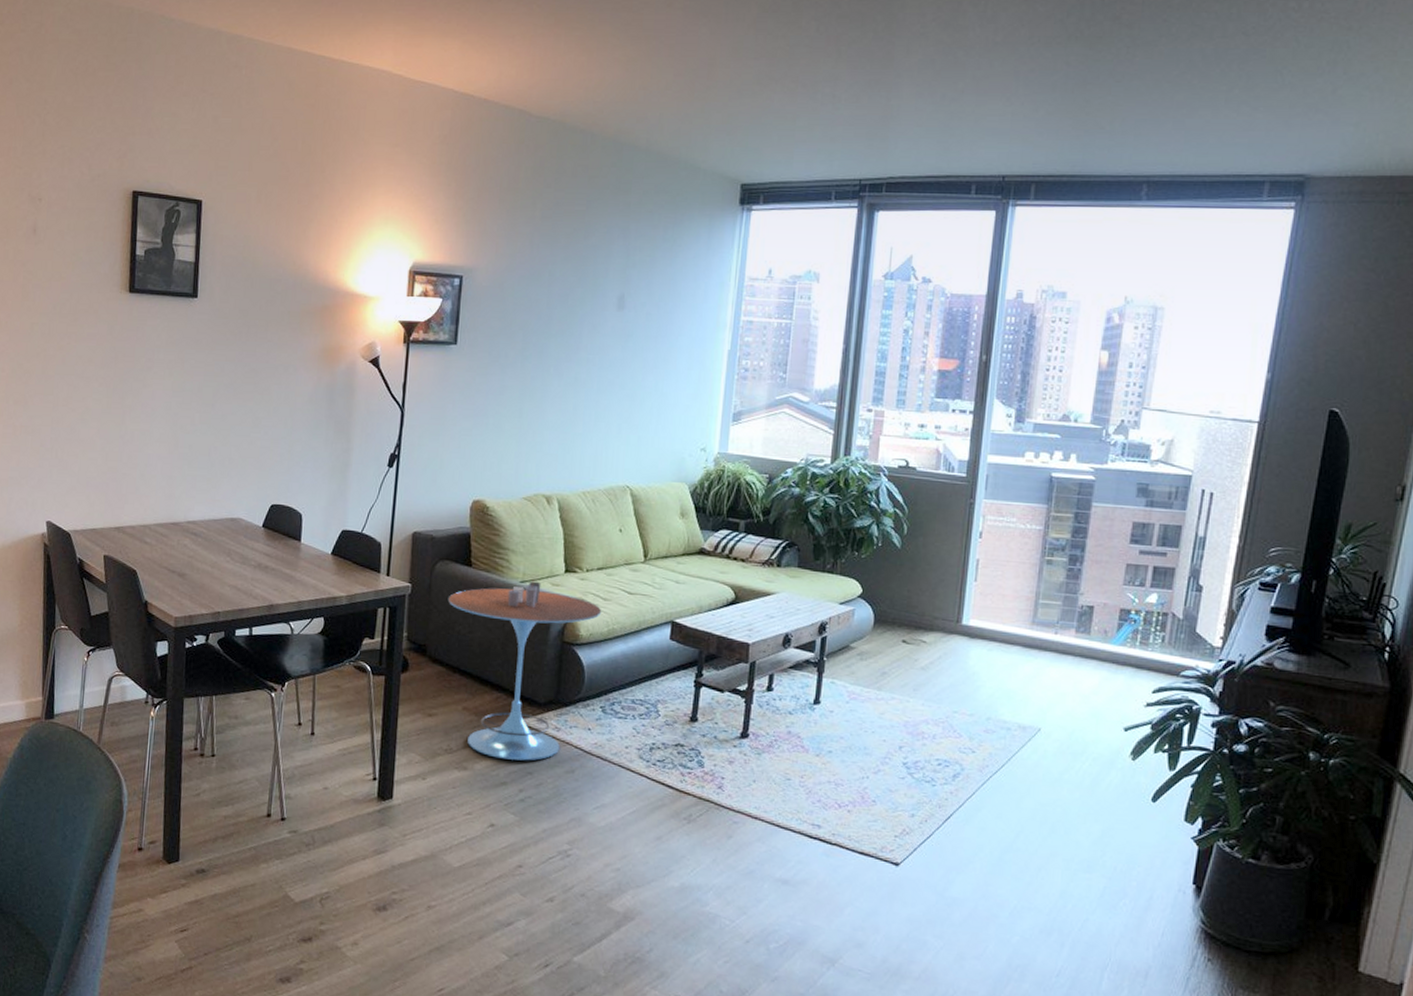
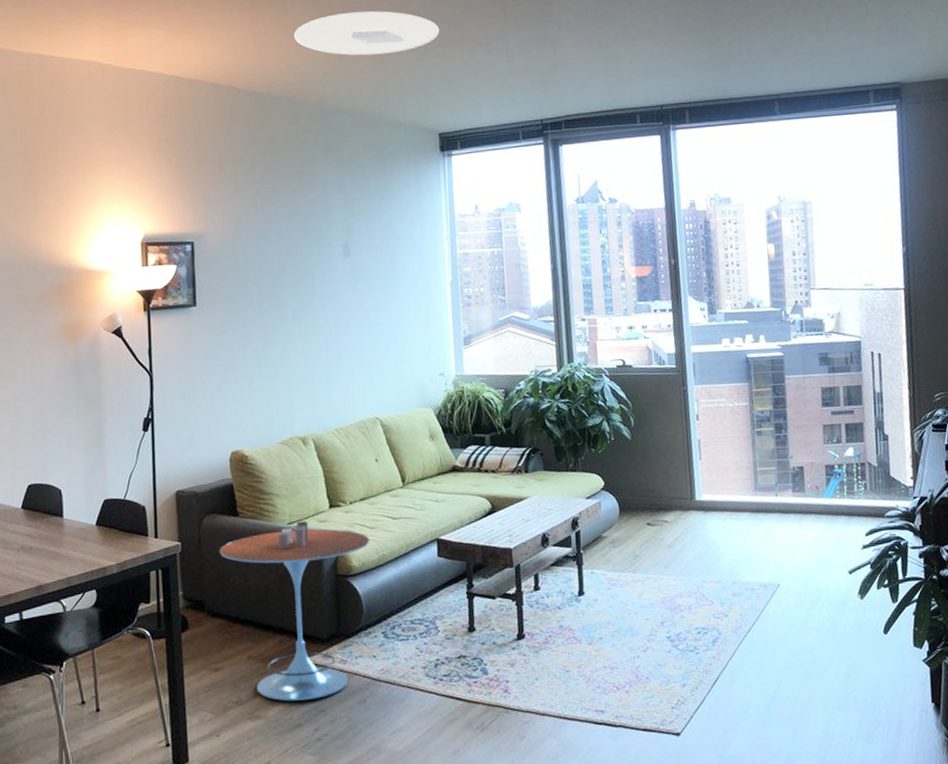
ceiling light: none [597,36,761,88] -> present [293,11,440,56]

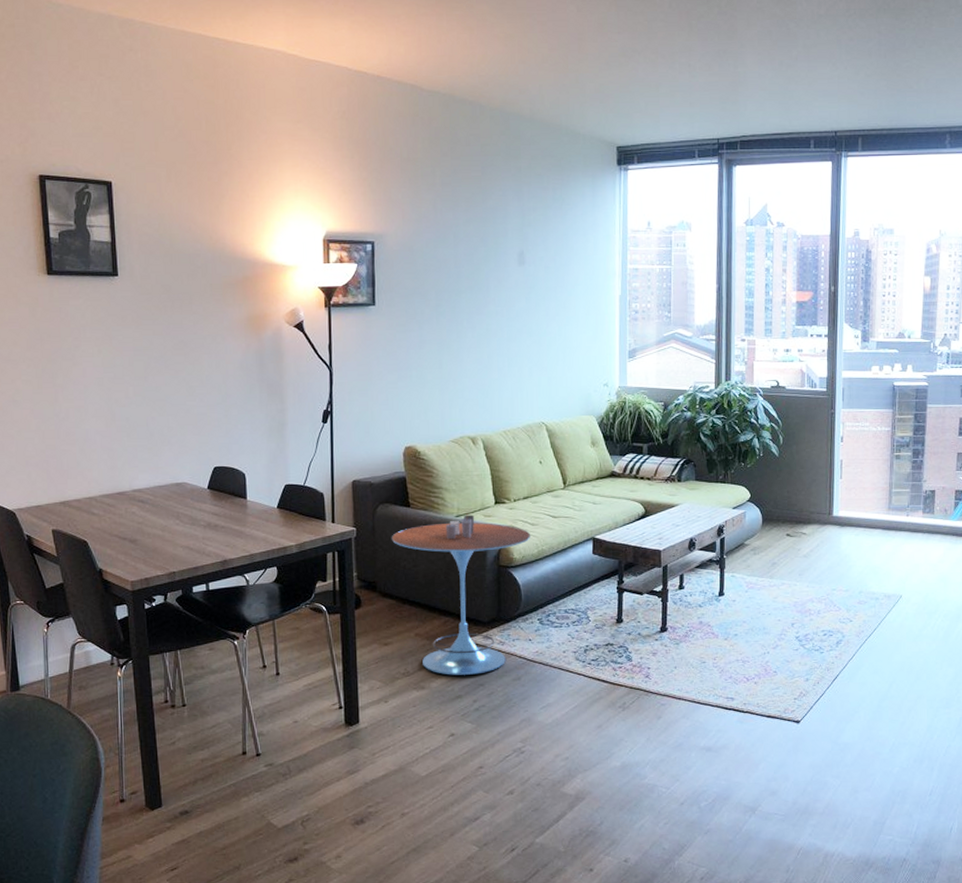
ceiling light: present [293,11,440,56] -> none [478,14,624,61]

